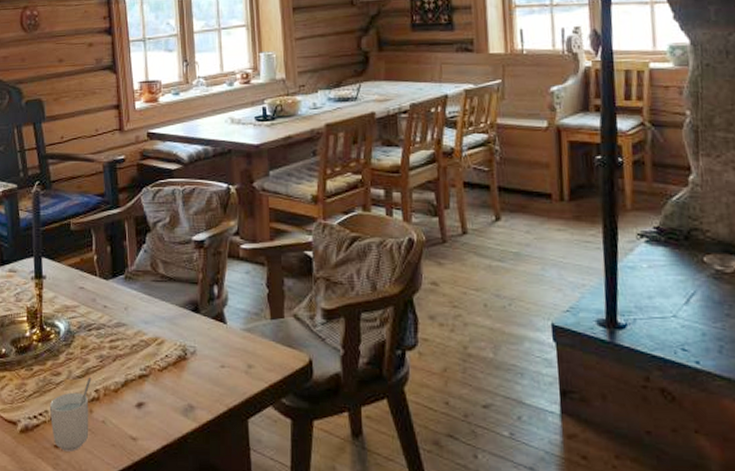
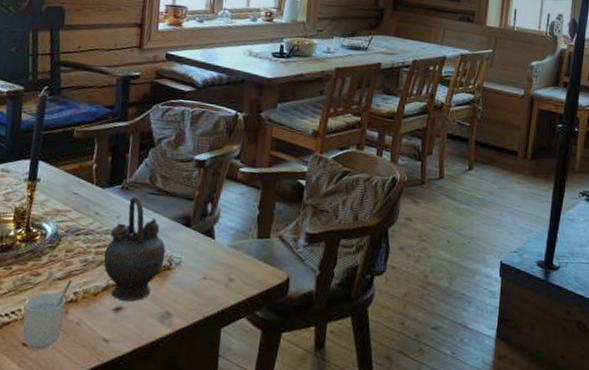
teapot: none [118,284,179,396] -> present [103,195,166,302]

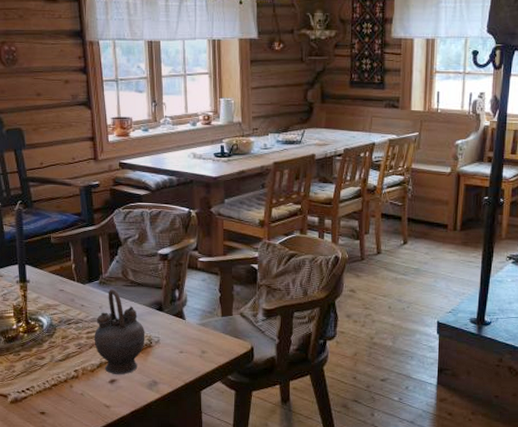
cup: present [22,280,72,350] -> none [35,361,71,417]

